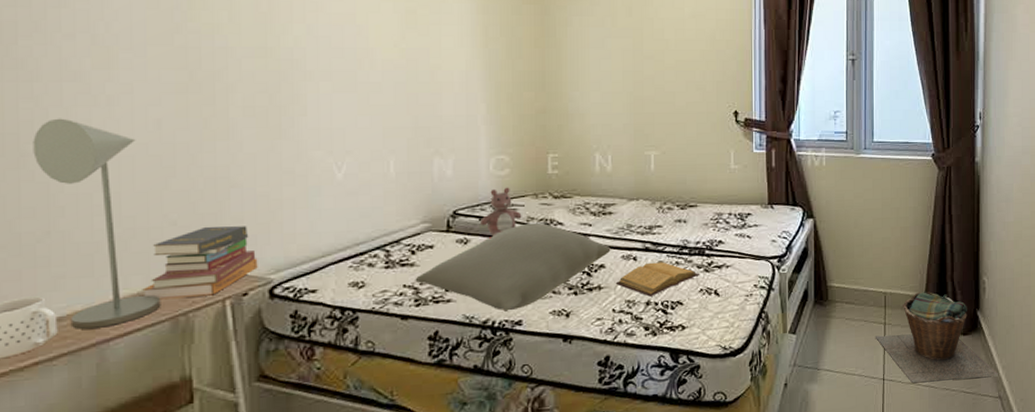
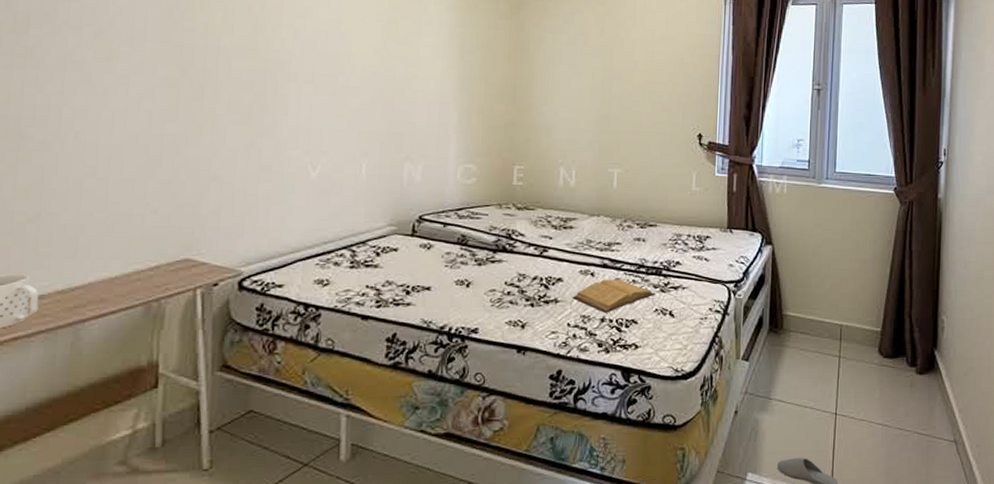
desk lamp: present [33,118,161,329] -> none [32,105,137,308]
books: present [142,226,258,300] -> none [120,216,230,285]
pillow: present [415,222,611,312] -> none [377,232,570,318]
stuffed animal: present [480,187,522,237] -> none [444,195,485,244]
laundry basket: present [876,291,1000,383] -> none [830,326,956,420]

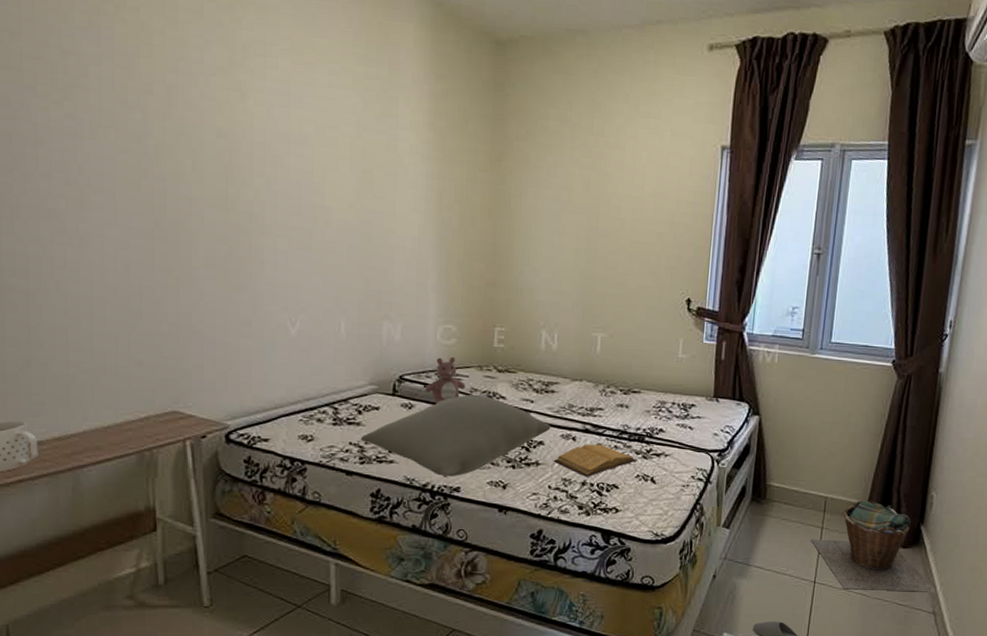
pillow: none [377,232,570,318] -> present [360,394,551,477]
stuffed animal: none [444,195,485,244] -> present [425,356,466,404]
laundry basket: none [830,326,956,420] -> present [811,499,937,592]

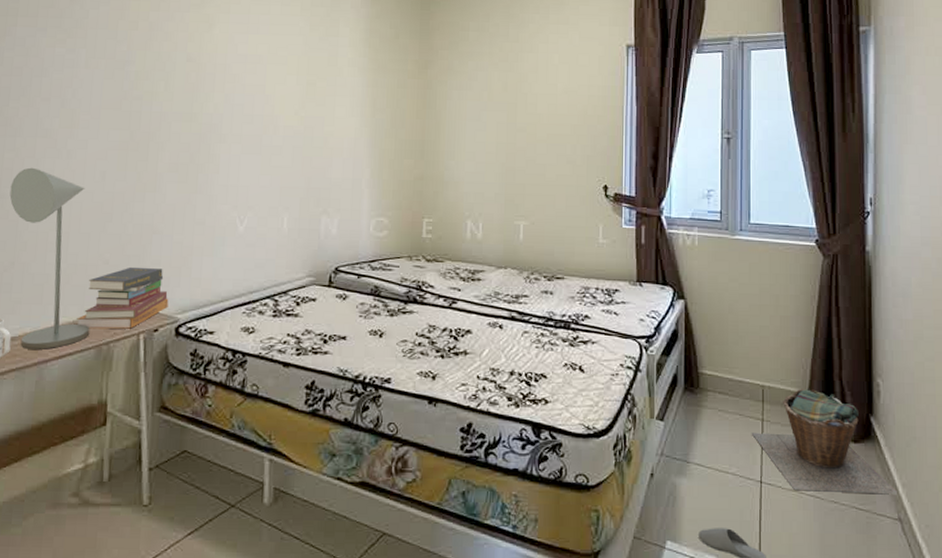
desk lamp: none [14,254,129,455] -> present [9,167,90,349]
books: none [112,369,216,435] -> present [77,266,169,330]
pillow: present [360,394,551,477] -> none [298,283,478,368]
stuffed animal: present [425,356,466,404] -> none [359,248,397,294]
book: present [553,444,638,477] -> none [481,332,565,366]

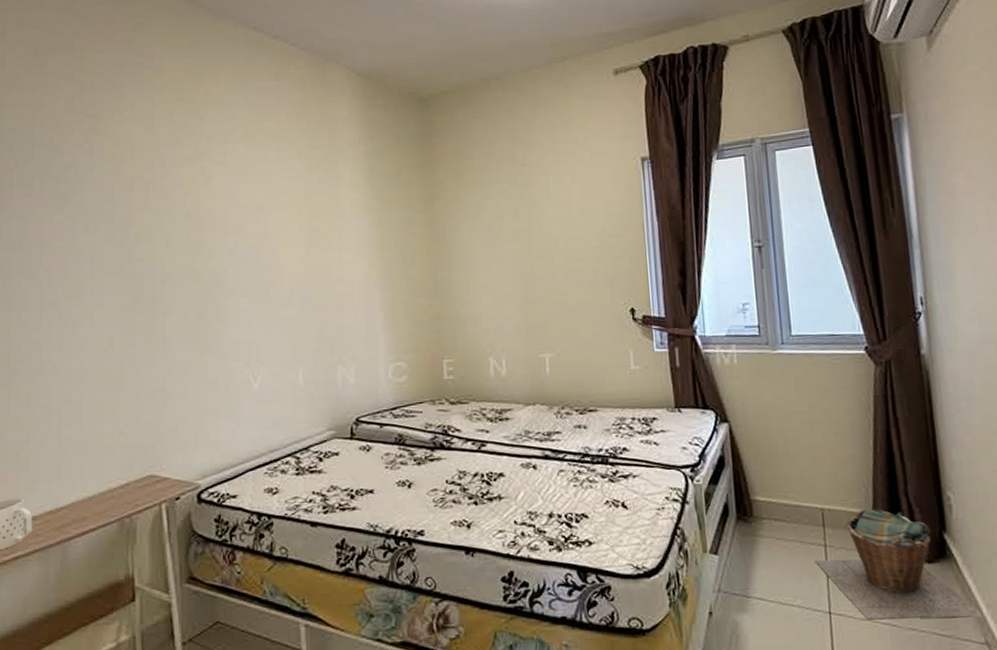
desk lamp: present [9,167,90,349] -> none [19,340,111,528]
books: present [77,266,169,330] -> none [96,434,188,502]

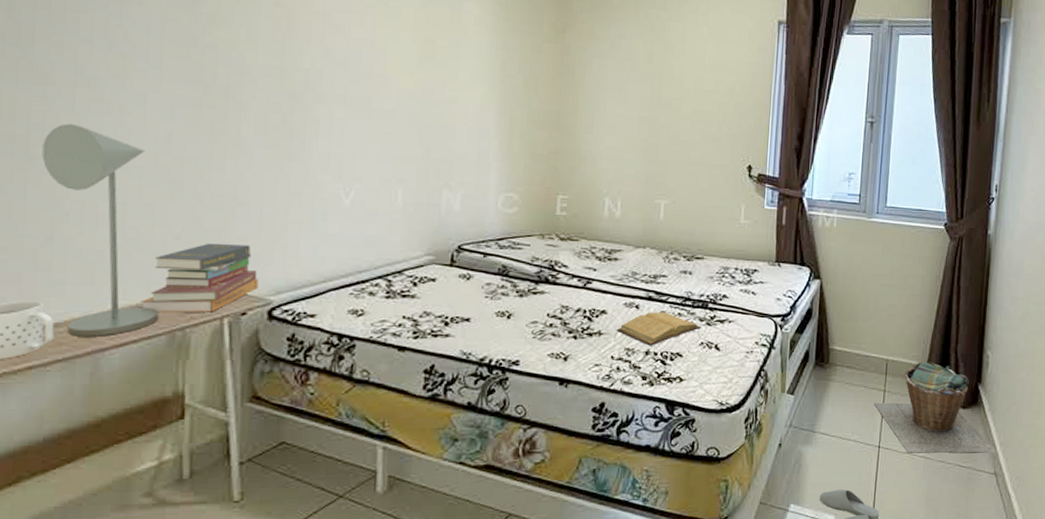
desk lamp: none [19,340,111,528] -> present [42,123,159,337]
books: none [96,434,188,502] -> present [141,242,259,313]
book: none [516,470,605,508] -> present [616,312,702,346]

